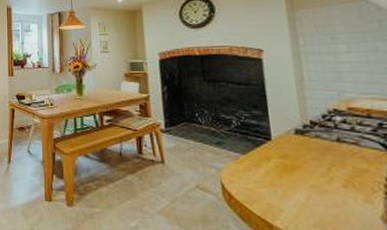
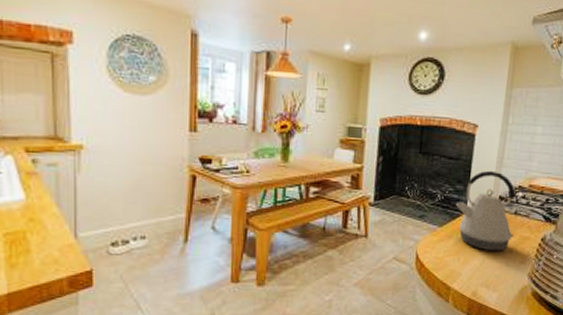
kettle: none [255,93,345,185] -> present [455,170,516,251]

